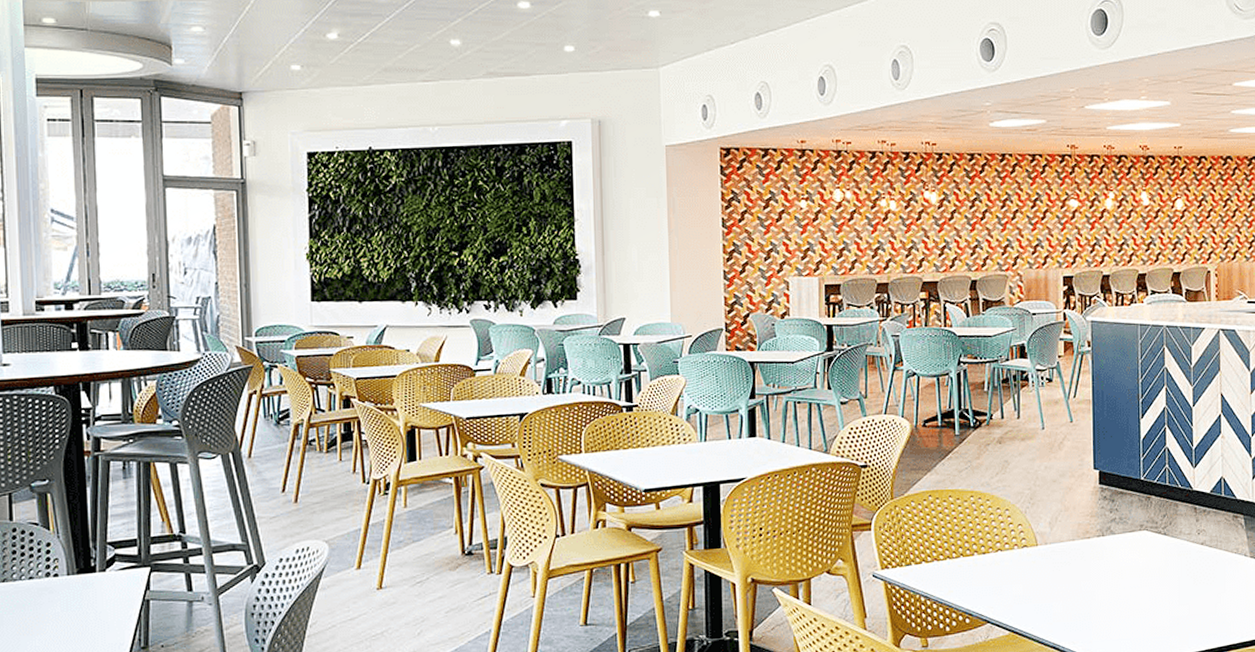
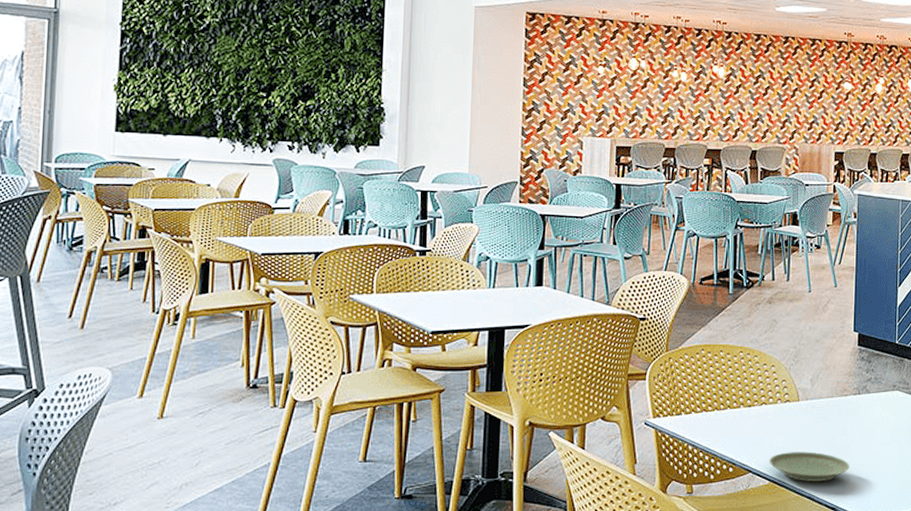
plate: none [1008,599,1096,630] -> present [769,452,850,481]

